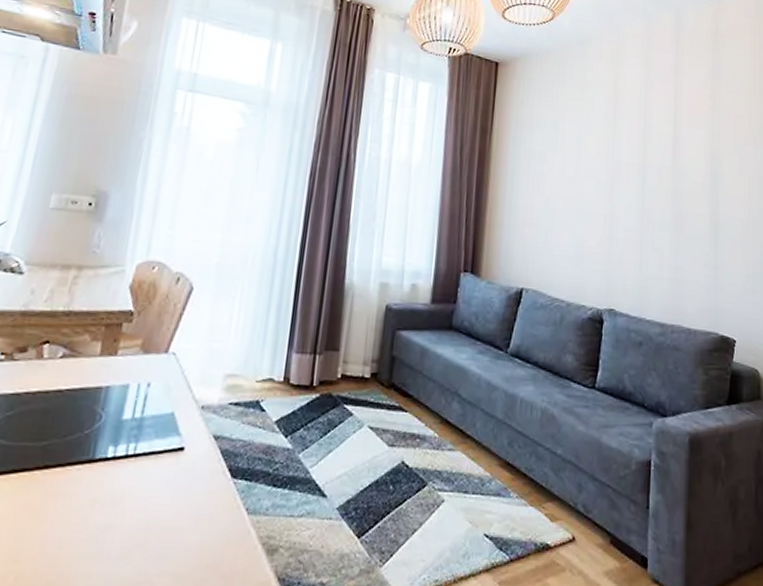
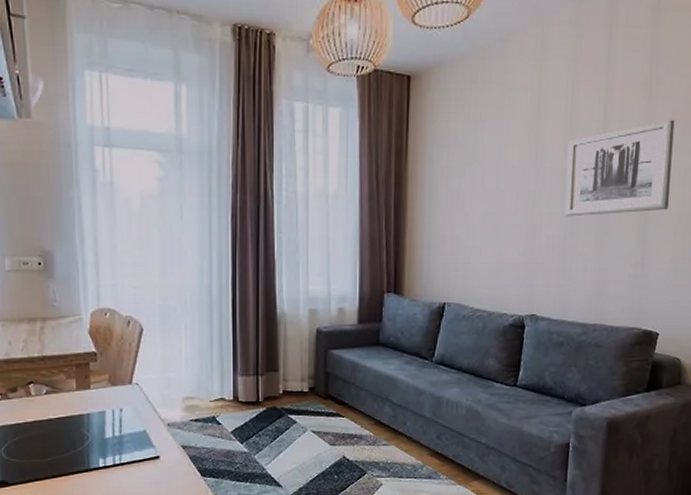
wall art: none [640,130,737,215] -> present [564,119,675,217]

